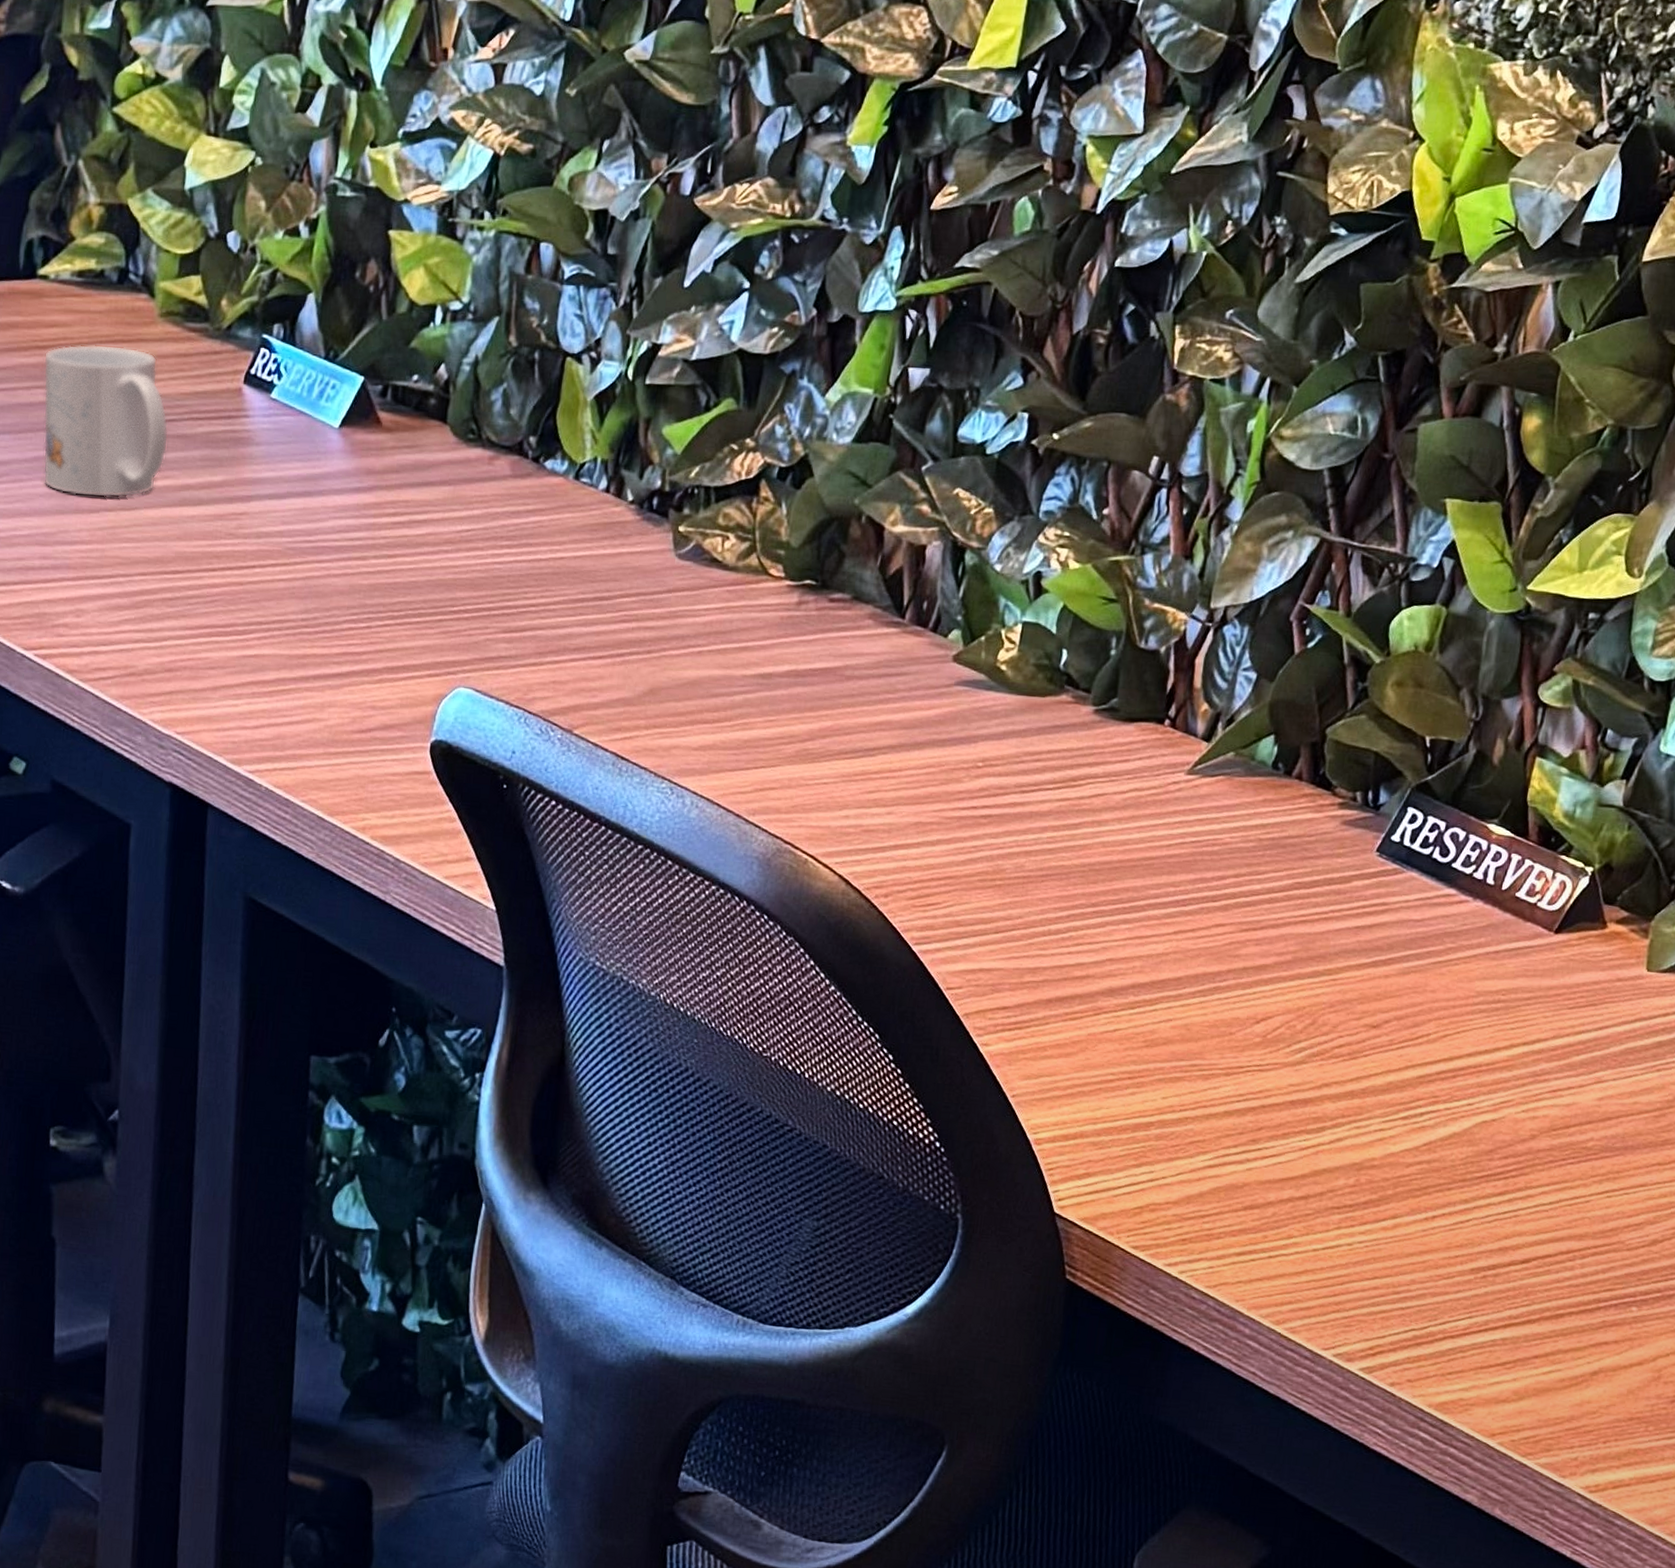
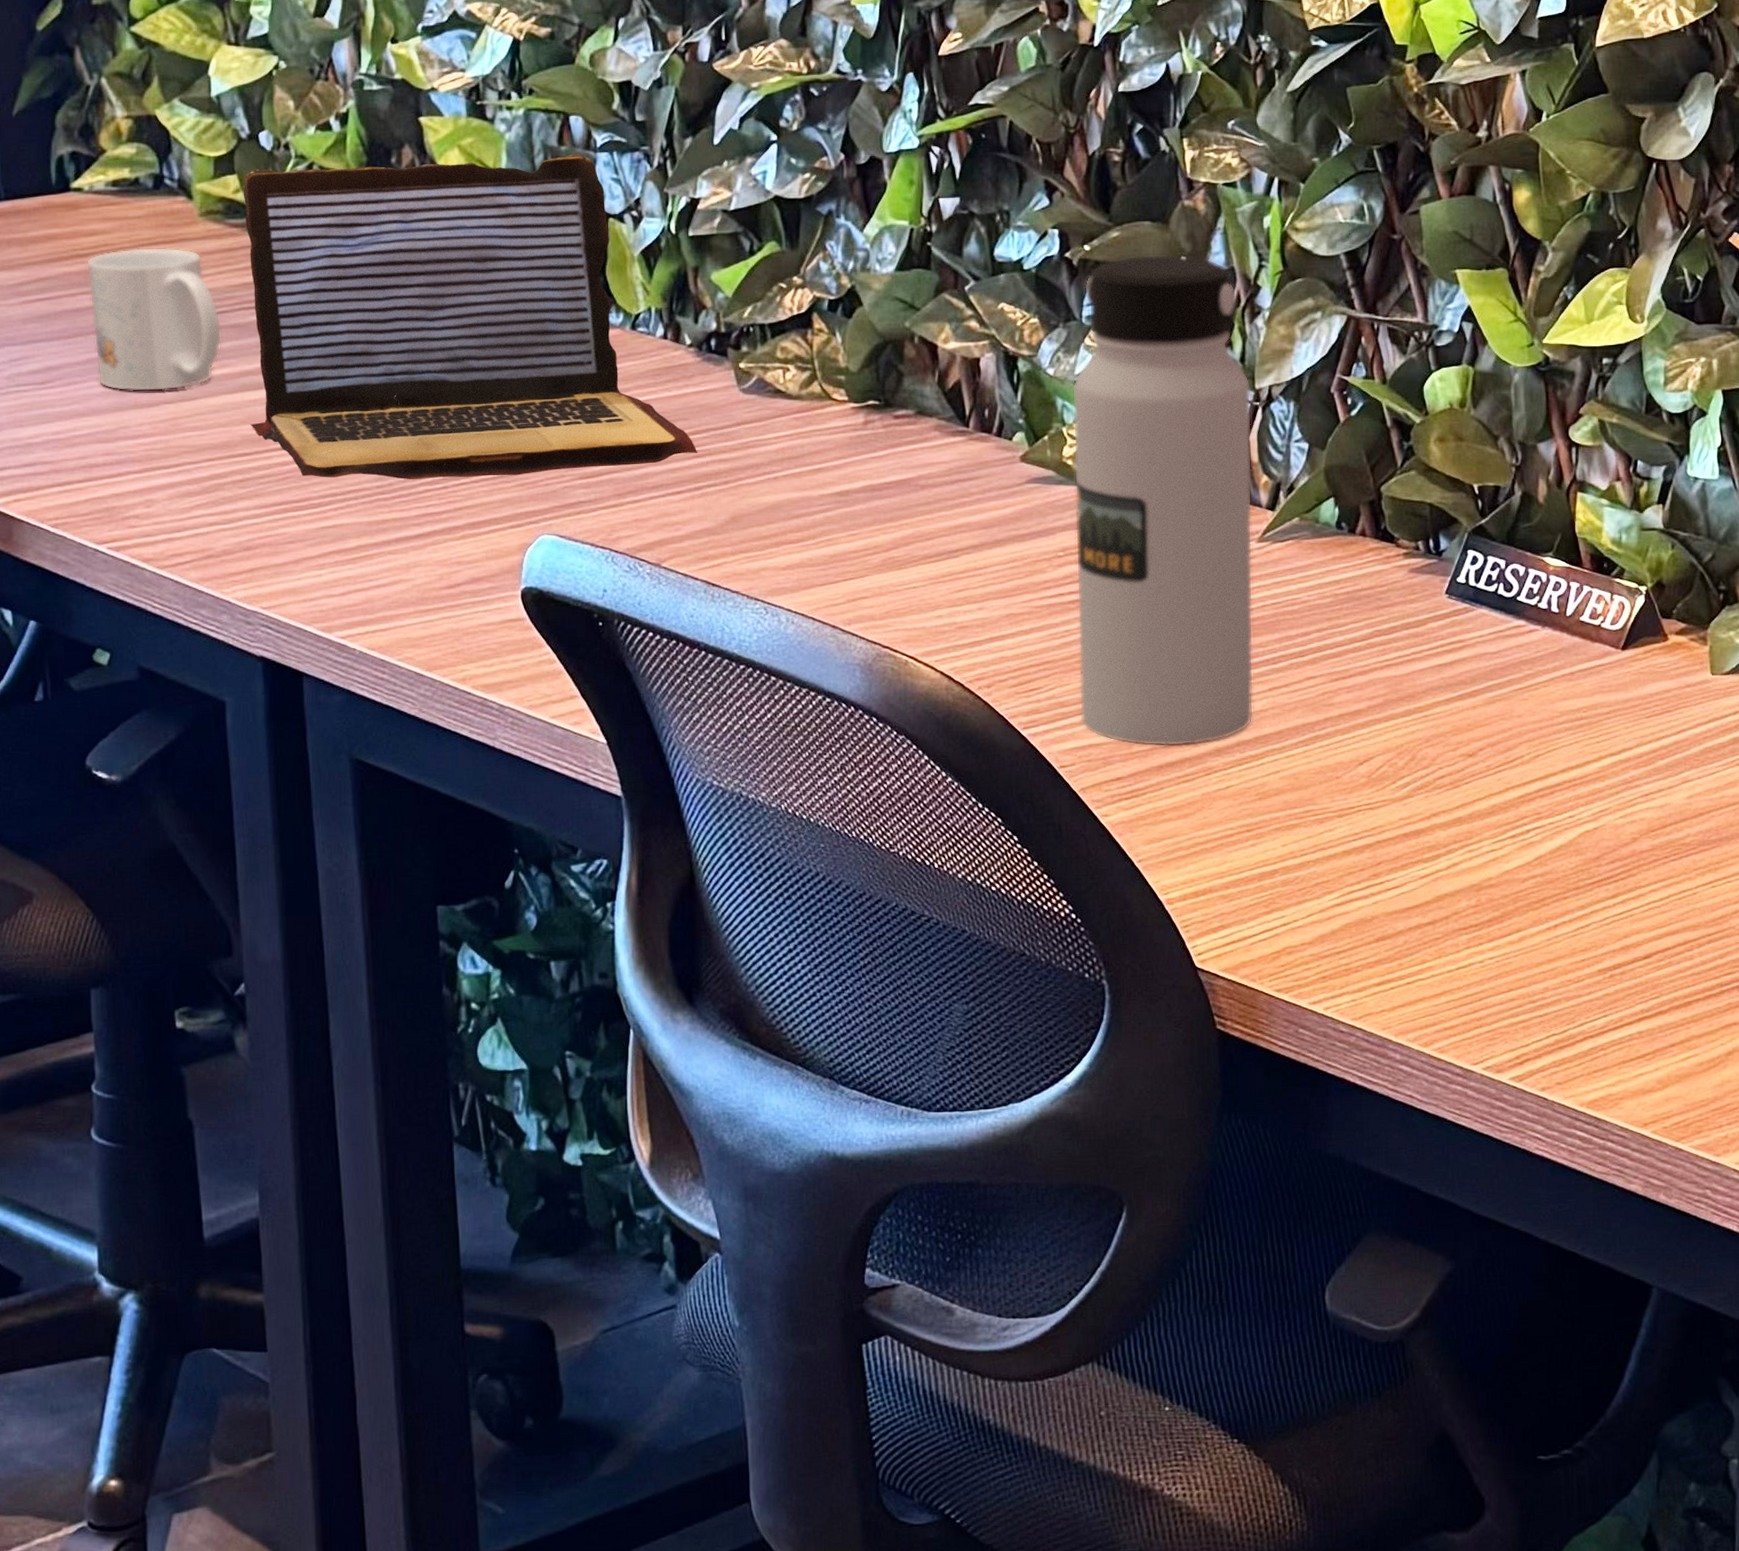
laptop: none [186,271,625,624] -> present [243,154,698,479]
water bottle: none [974,450,1208,982] -> present [1072,254,1254,747]

